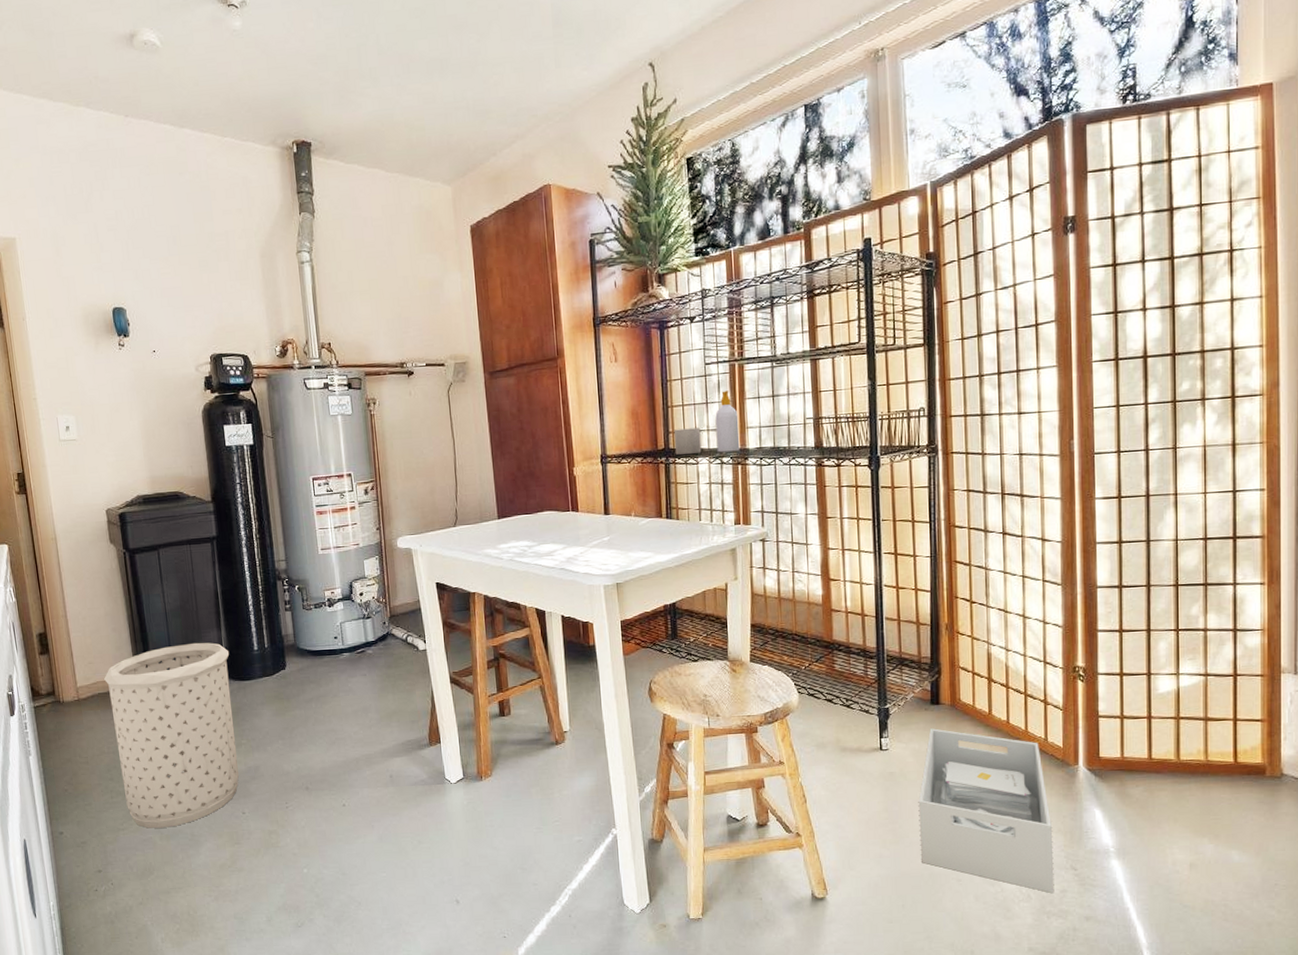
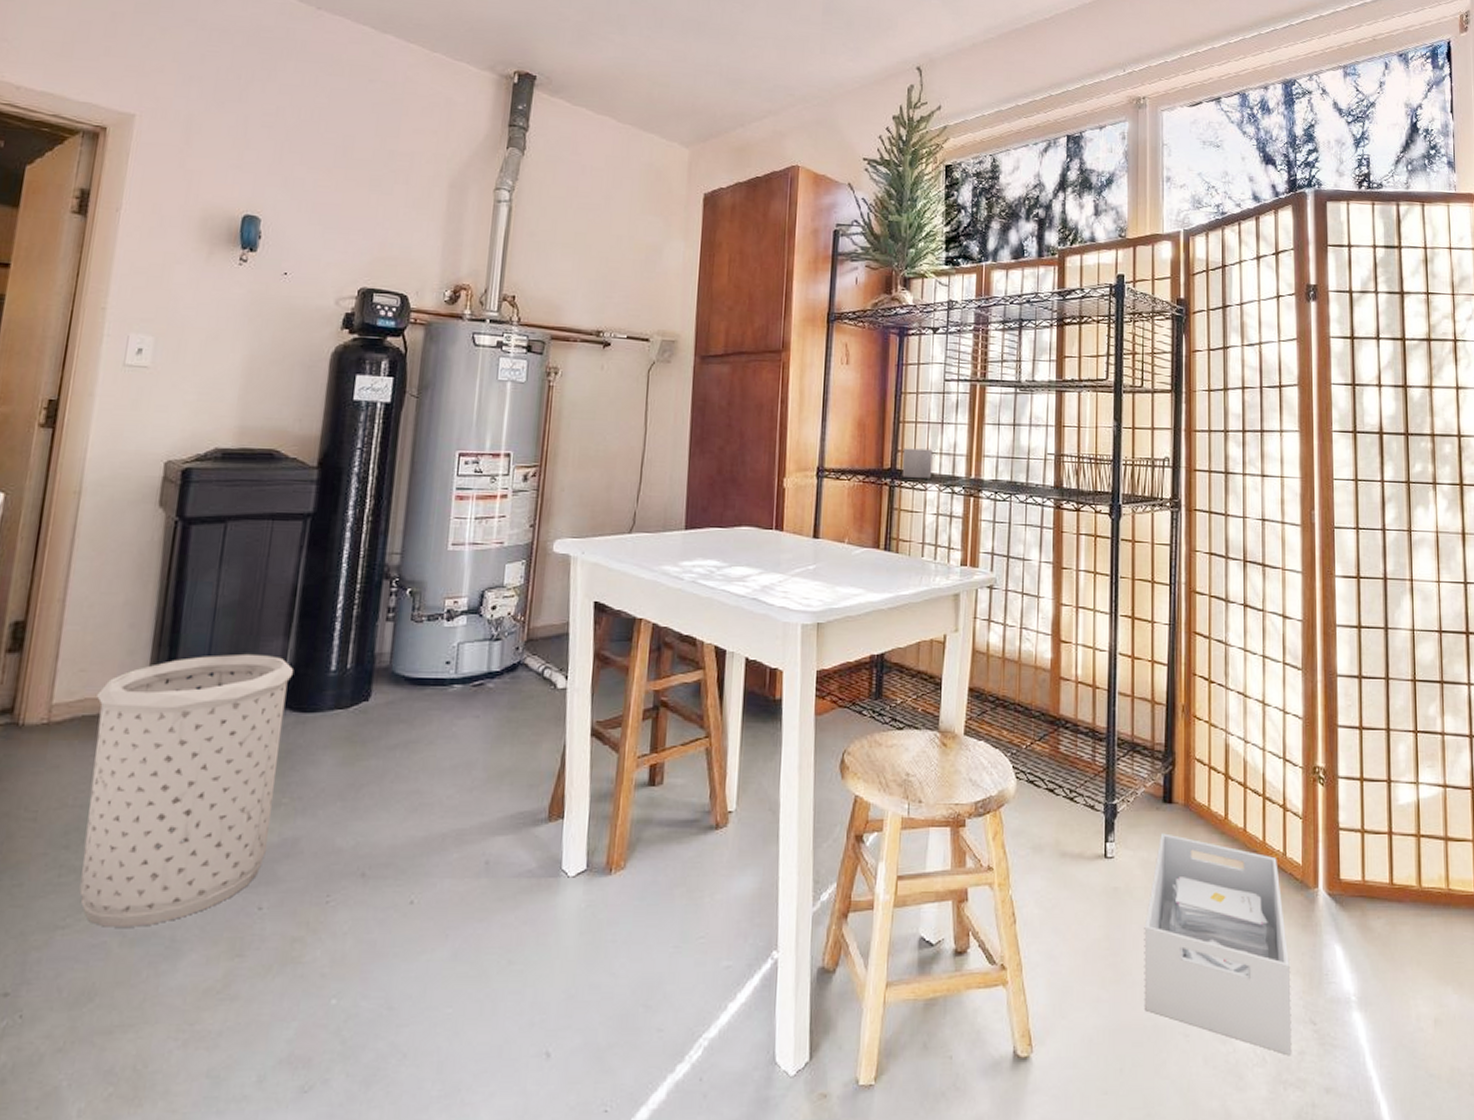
soap bottle: present [715,390,740,453] -> none [949,412,975,481]

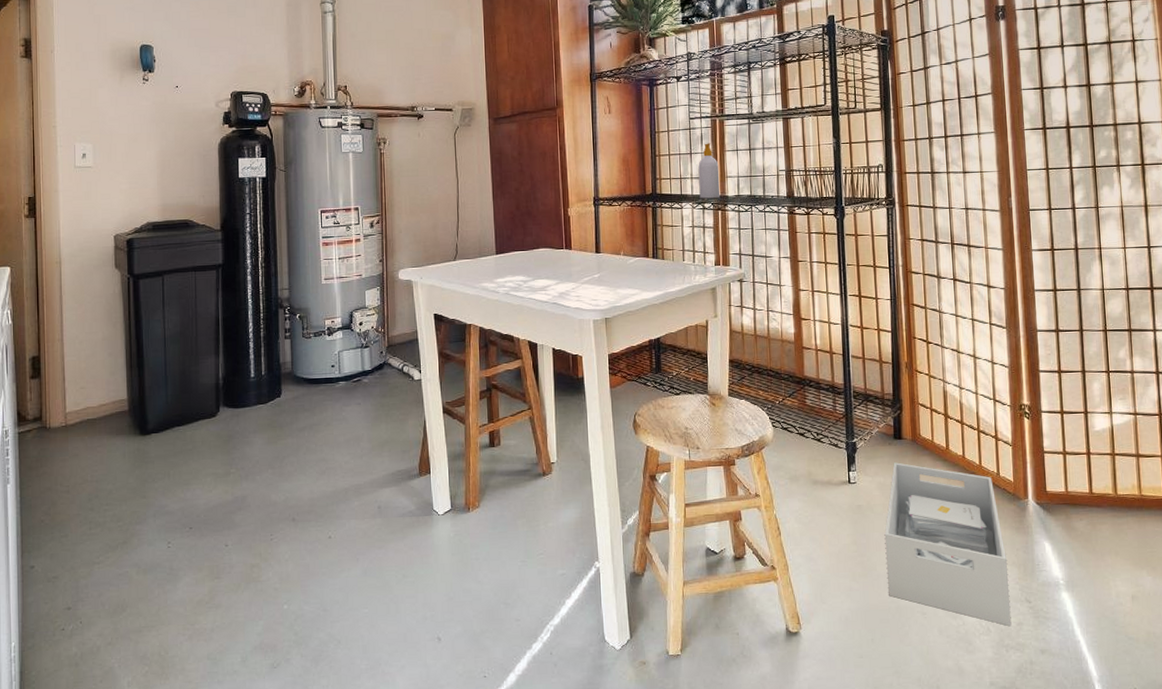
laundry basket: present [79,653,294,927] -> none [95,368,226,562]
tissue paper: present [902,448,933,479] -> none [660,175,686,200]
soap bottle: none [949,412,975,481] -> present [698,143,720,199]

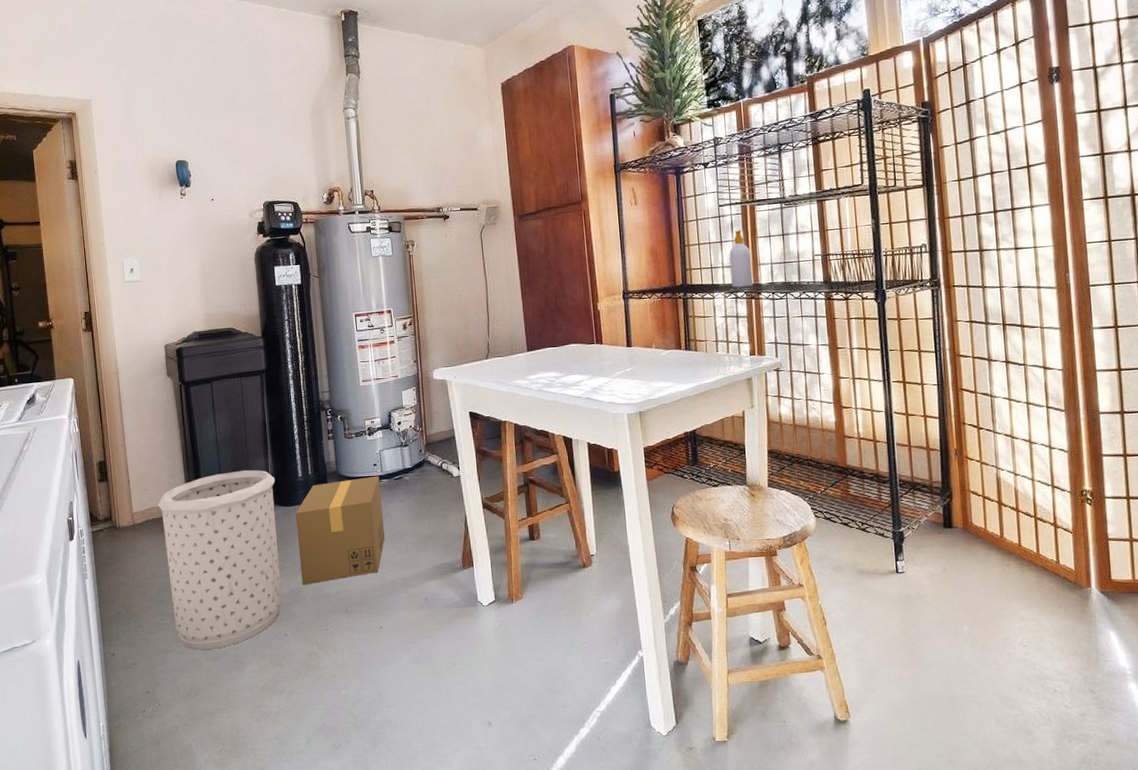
laundry basket: none [95,368,226,562] -> present [158,470,282,650]
cardboard box: none [244,377,340,492] -> present [295,475,386,585]
storage box: present [884,462,1012,627] -> none [935,551,1074,717]

